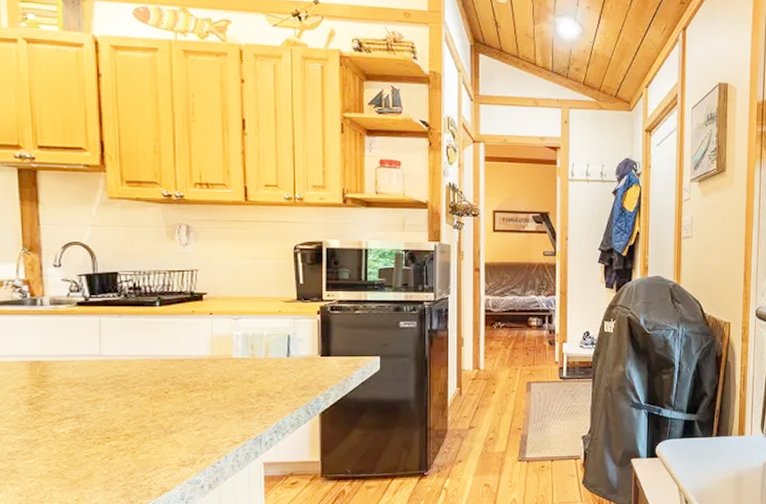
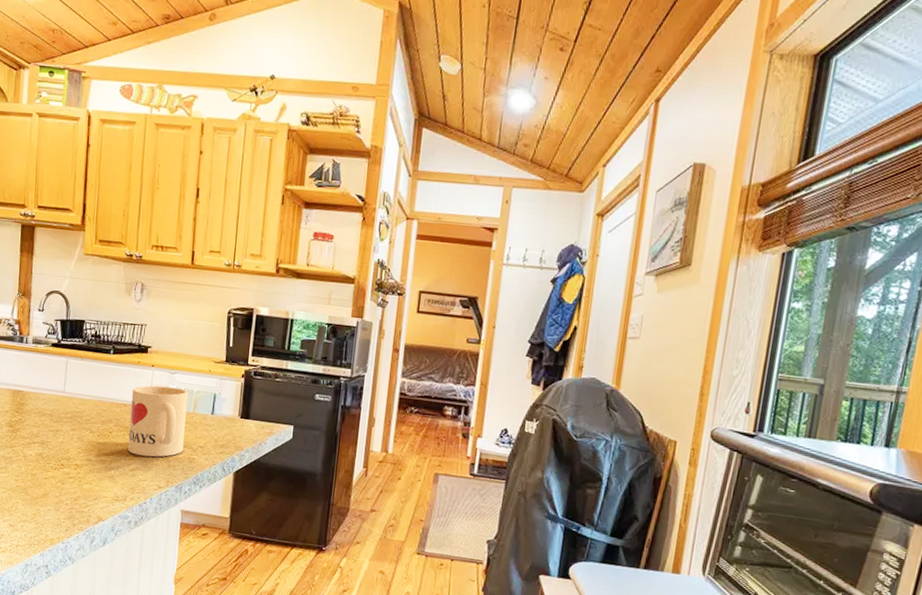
mug: none [188,334,258,413] -> present [128,385,188,457]

